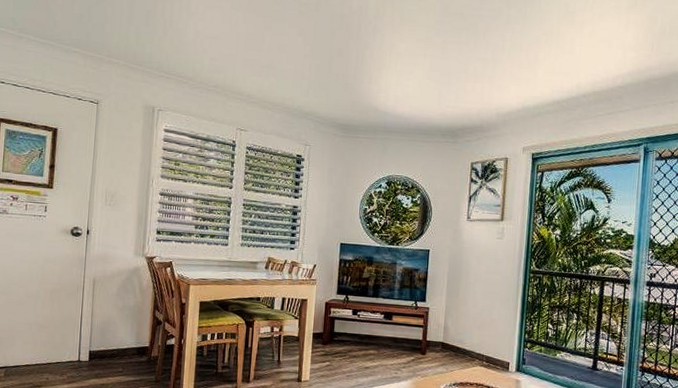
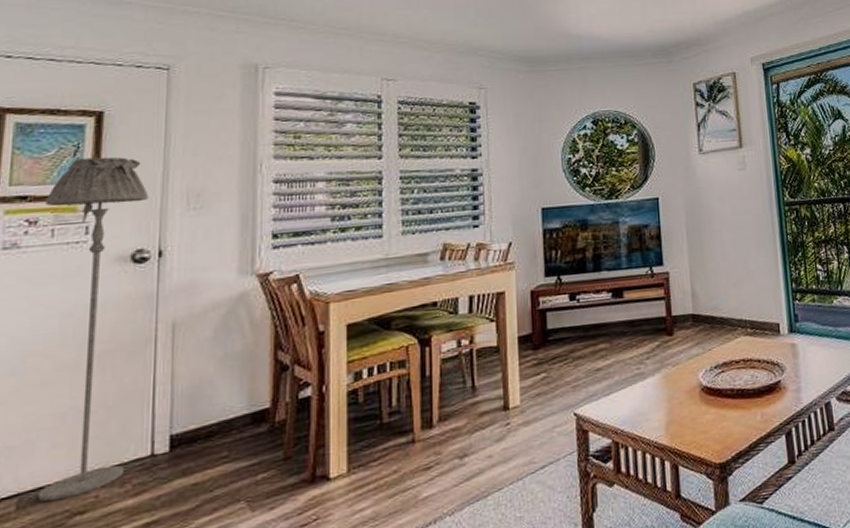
floor lamp: none [16,159,82,376] -> present [38,157,148,502]

